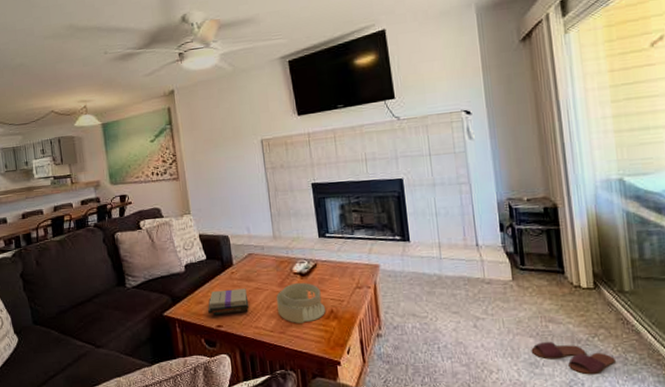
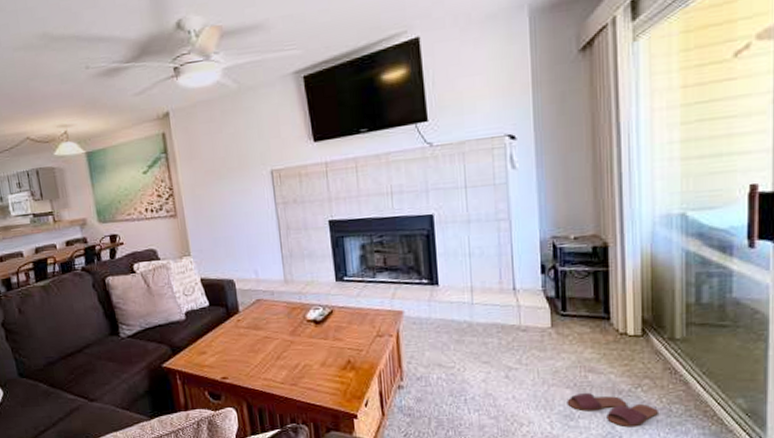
books: present [208,288,249,316] -> none [211,337,258,367]
architectural model: present [276,283,326,324] -> none [287,331,343,376]

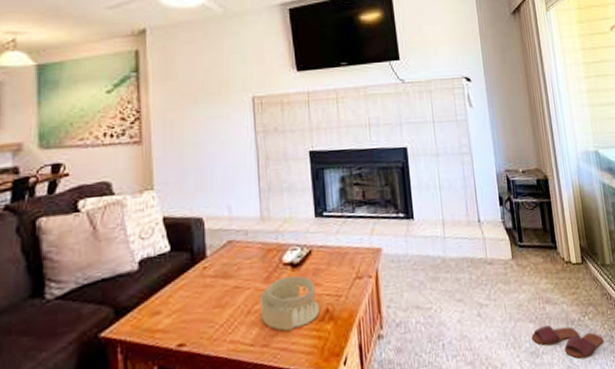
architectural model: none [287,331,343,376] -> present [259,275,321,331]

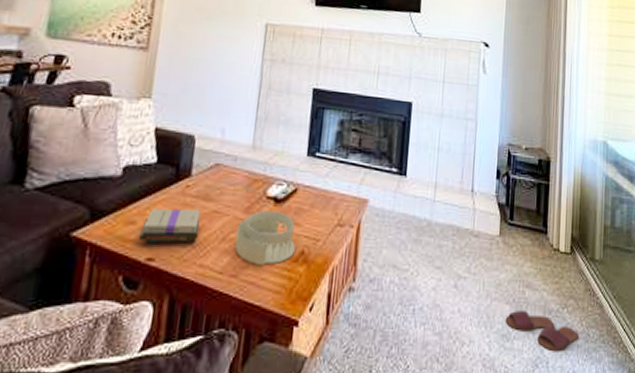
books: none [167,288,224,331] -> present [139,208,201,244]

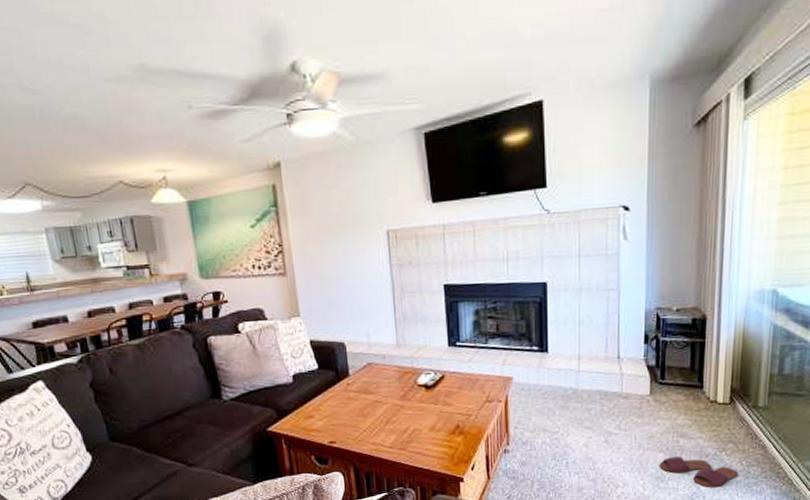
books: present [139,208,201,244] -> none [319,401,367,431]
architectural model: present [234,211,296,267] -> none [397,396,452,440]

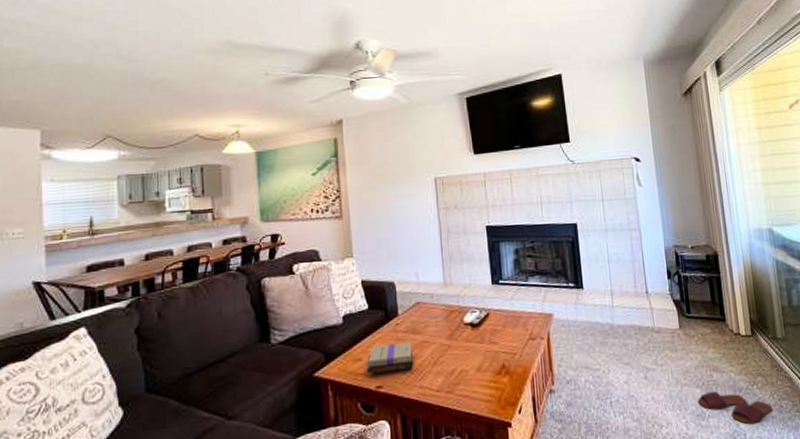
books: none [319,401,367,431] -> present [367,342,414,375]

